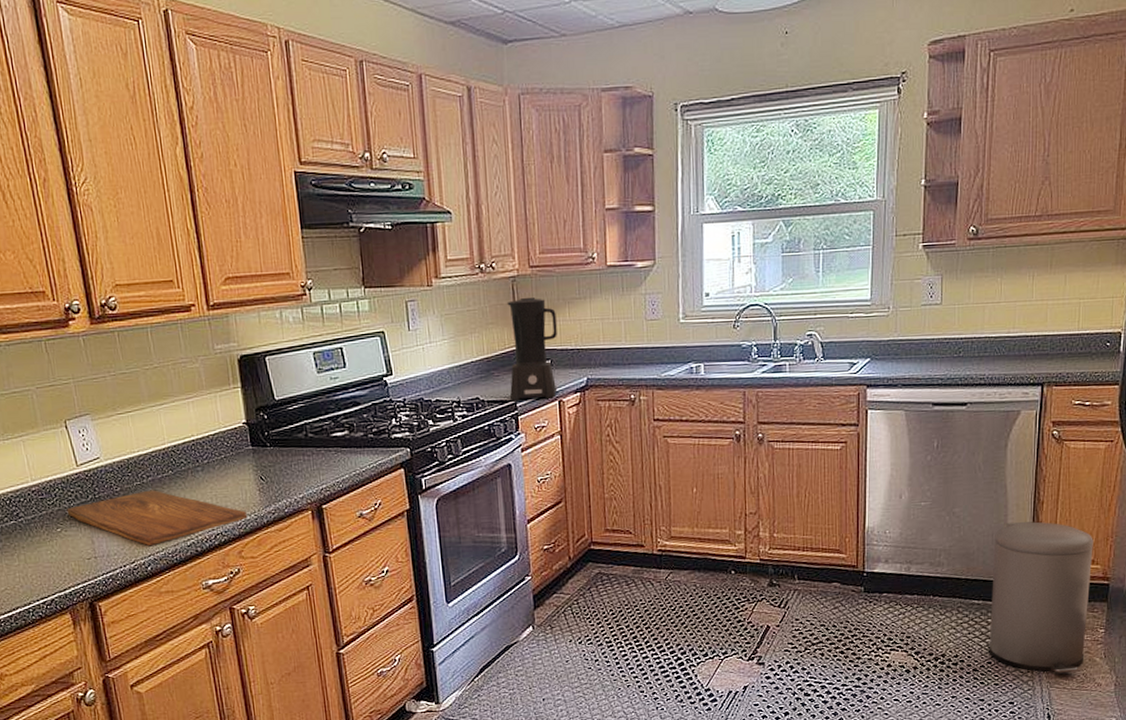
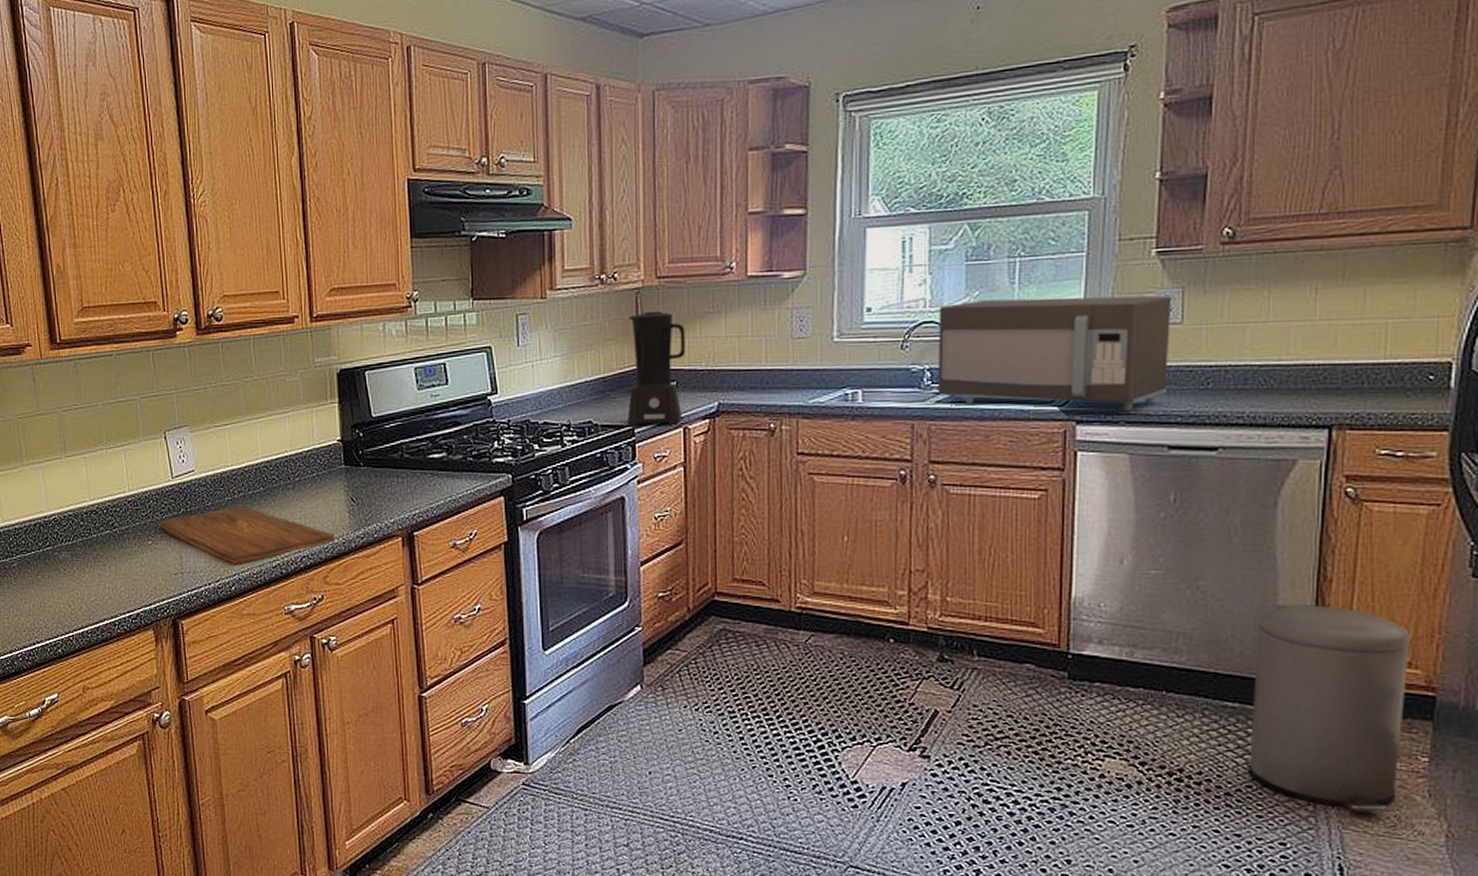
microwave: none [762,282,934,377] -> present [937,295,1172,412]

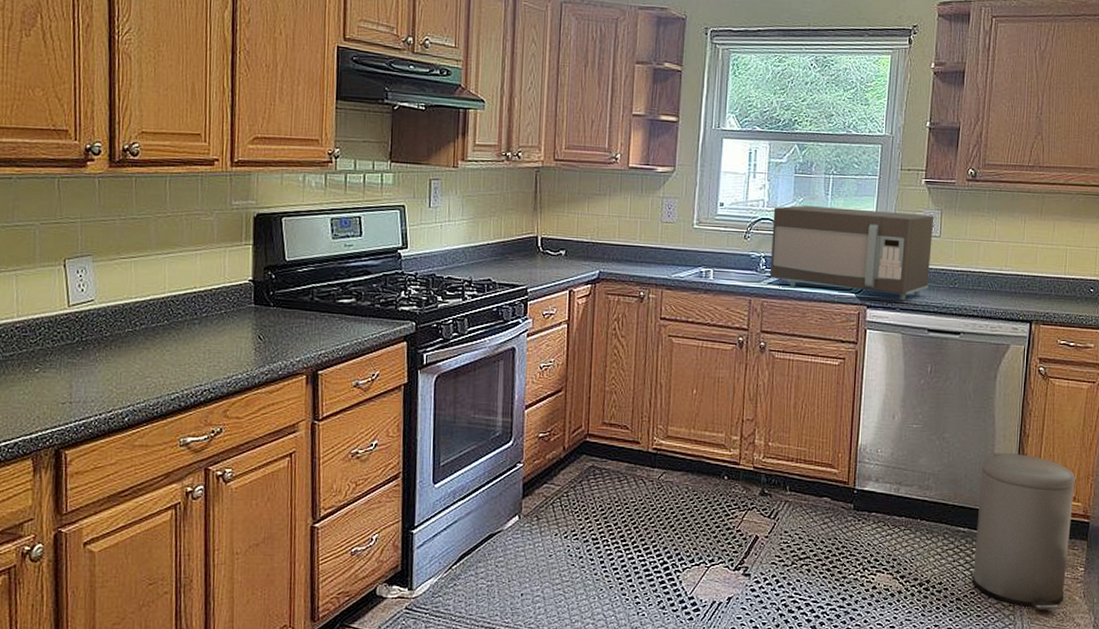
cutting board: present [159,506,334,564] -> none [49,338,238,395]
blender: present [626,312,685,427] -> none [521,189,575,289]

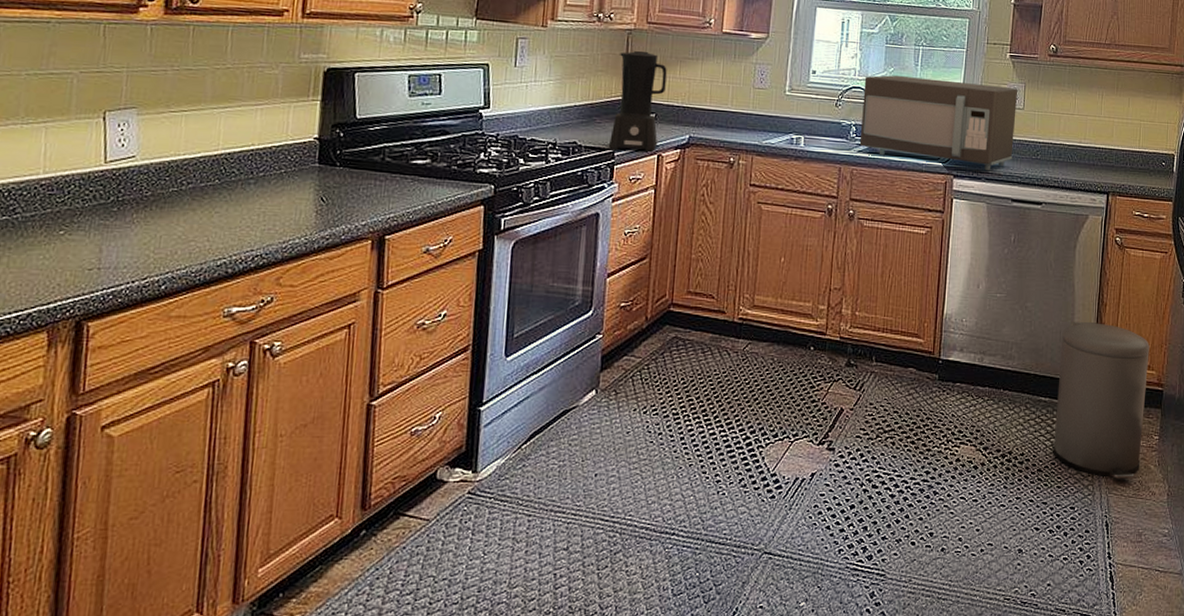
blender: none [521,189,575,289] -> present [608,51,667,153]

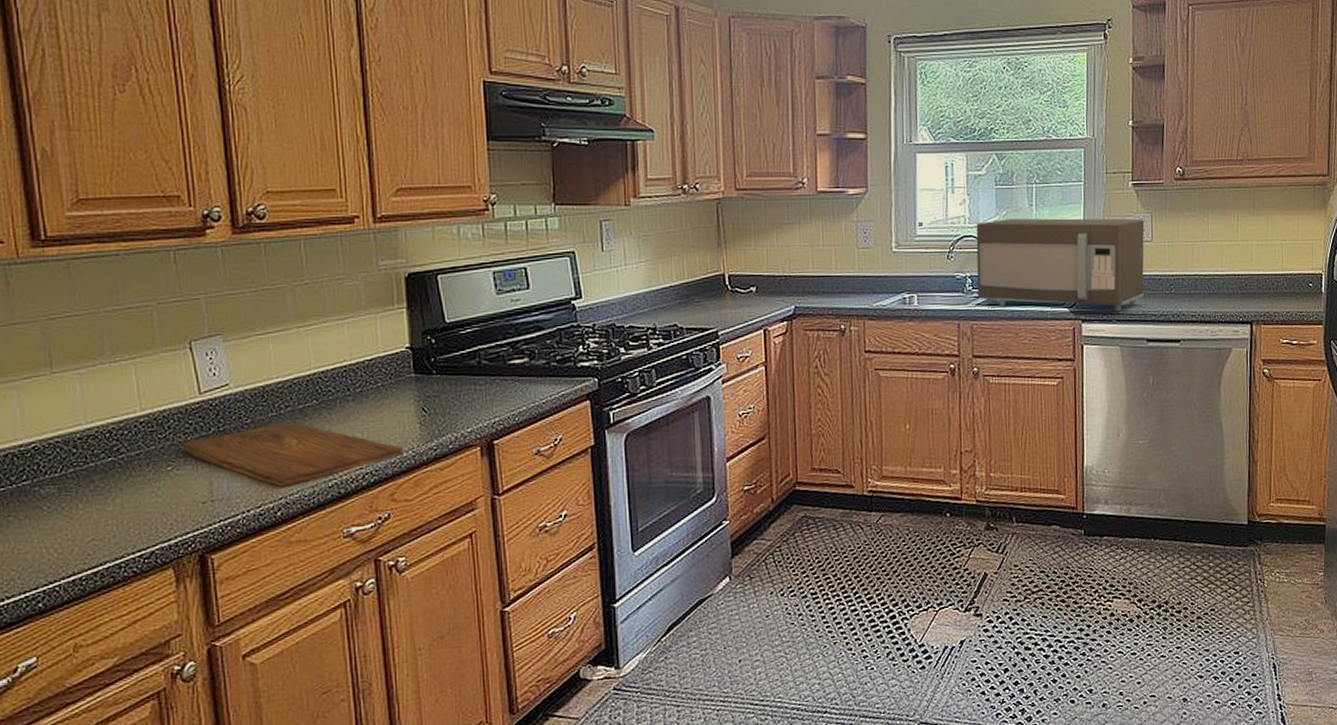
cutting board: none [77,198,296,261] -> present [181,422,403,487]
blender: present [608,51,667,153] -> none [710,221,764,330]
pedal bin: present [1053,322,1150,479] -> none [1211,461,1308,620]

